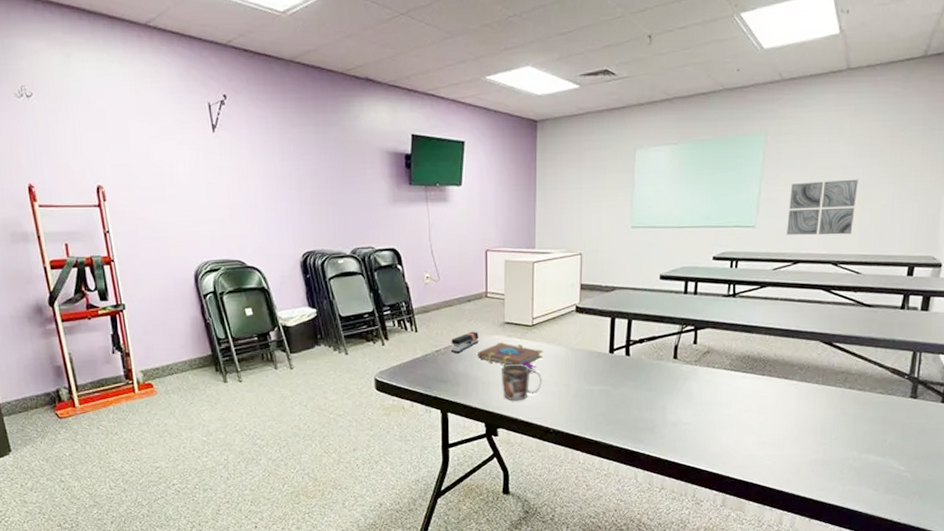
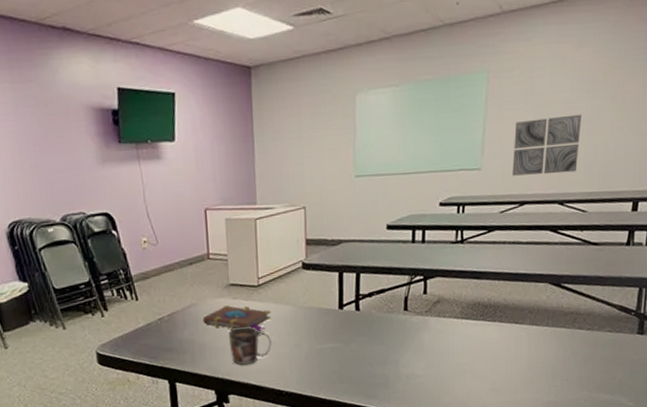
stapler: present [451,331,480,353] -> none [174,295,205,320]

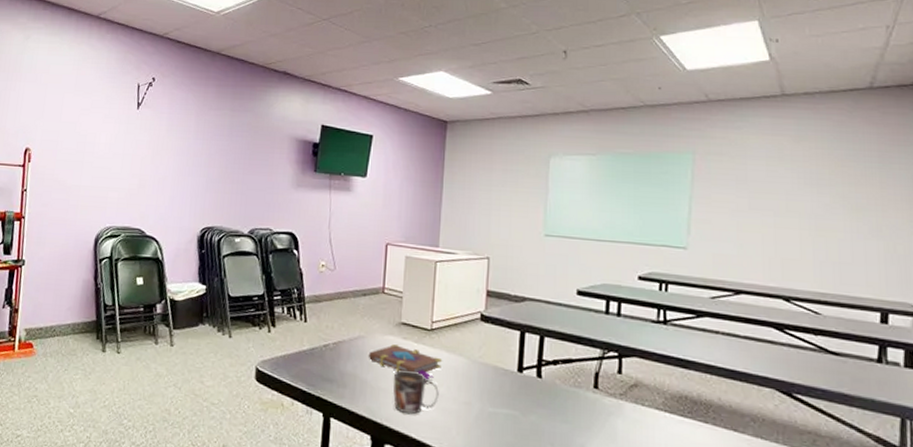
wall art: present [512,114,582,176] -> none [724,206,807,268]

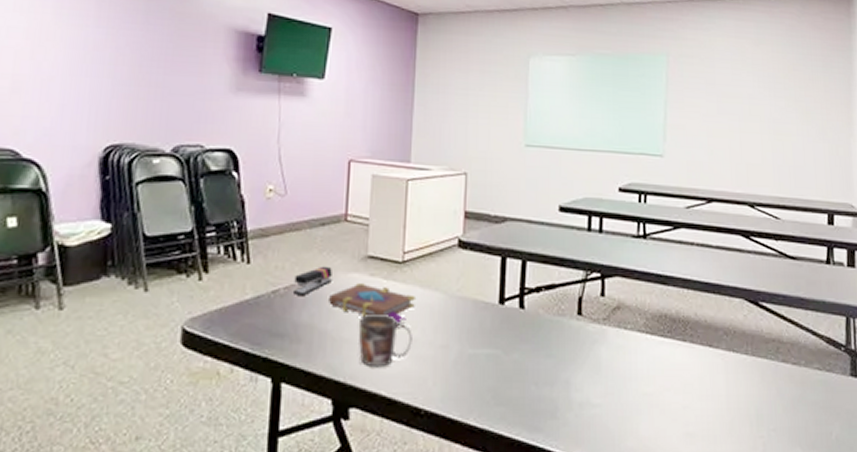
stapler: none [341,328,373,350] -> present [294,266,333,295]

